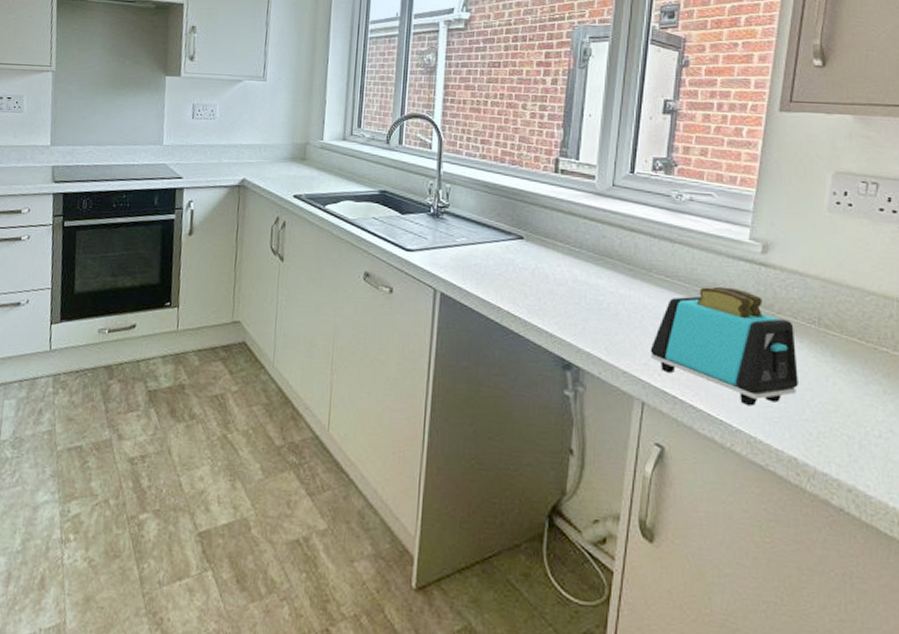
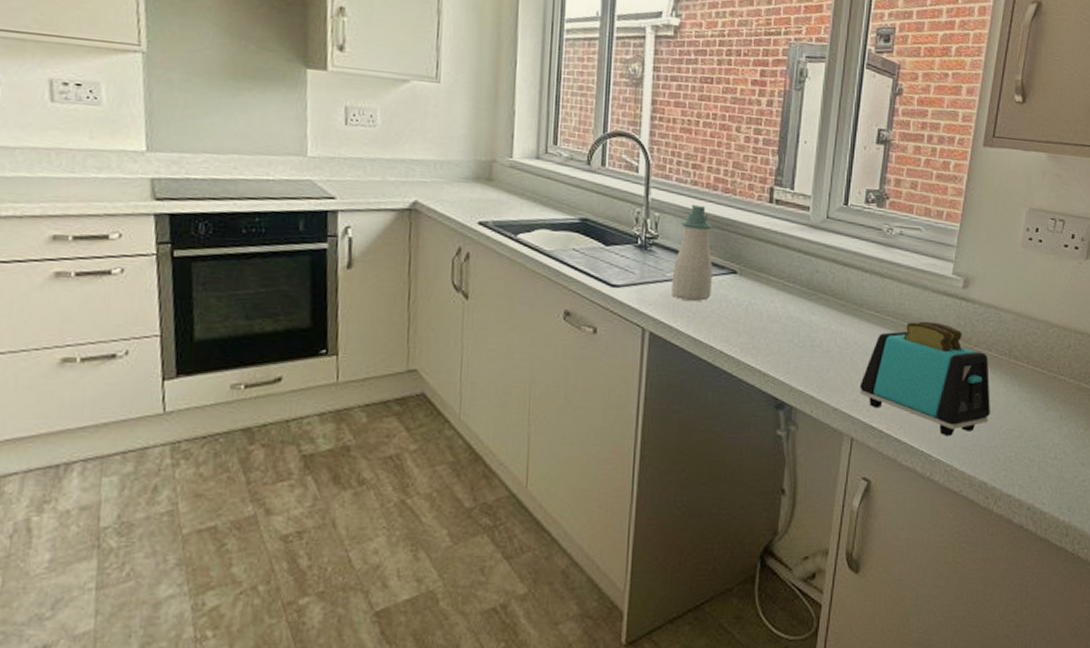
soap bottle: none [461,176,500,265] -> present [671,204,713,301]

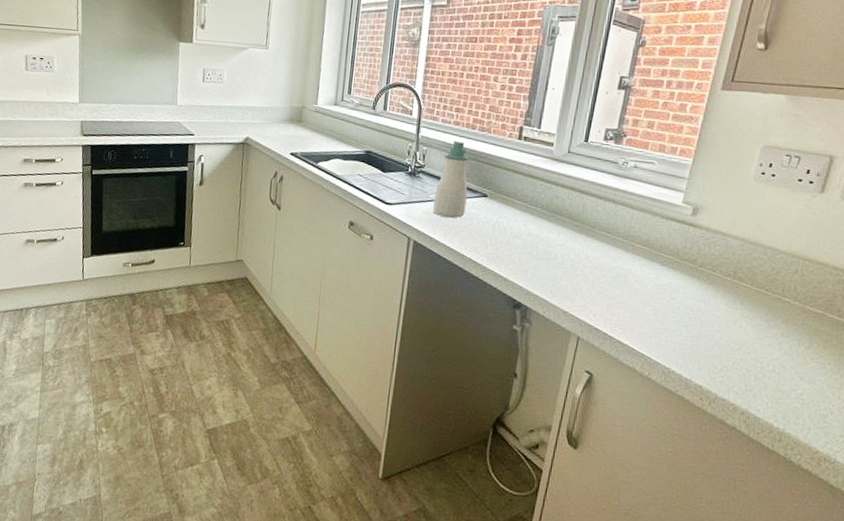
toaster: present [859,321,990,437] -> none [587,242,712,344]

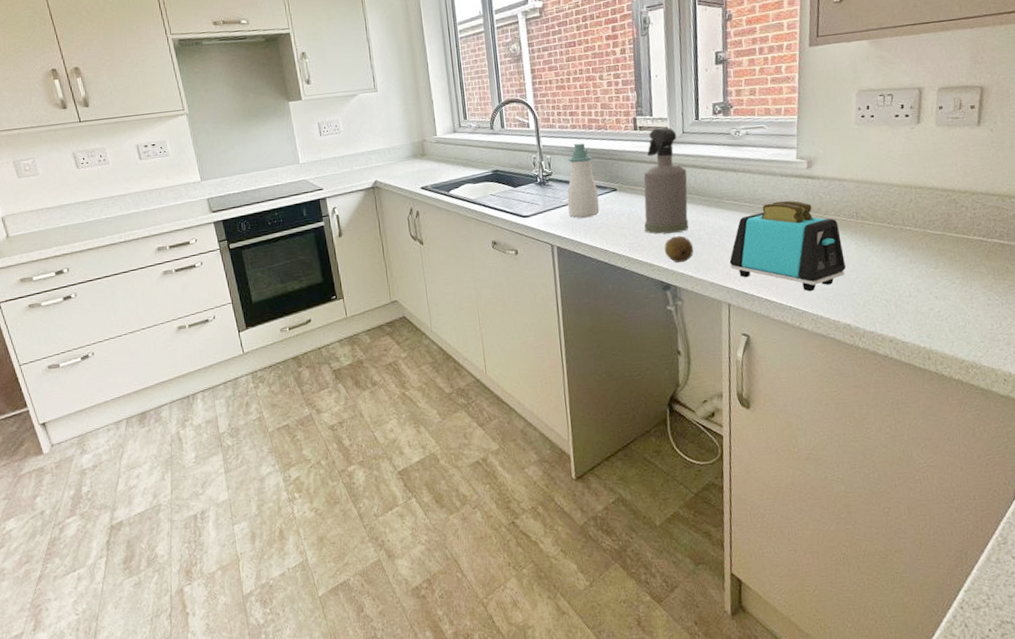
spray bottle: none [507,142,564,253] -> present [643,127,689,235]
fruit: none [522,255,554,284] -> present [664,236,694,263]
toaster: none [587,242,712,344] -> present [729,200,846,292]

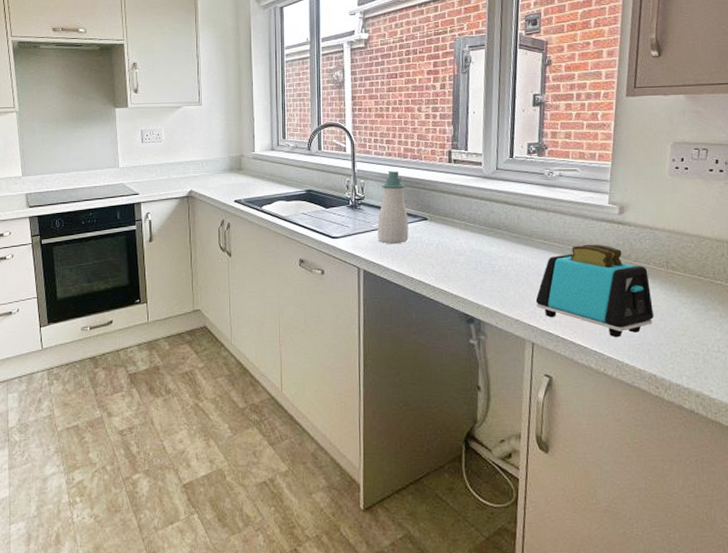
spray bottle: present [643,127,689,235] -> none [452,162,498,267]
fruit: present [664,236,694,263] -> none [470,270,501,296]

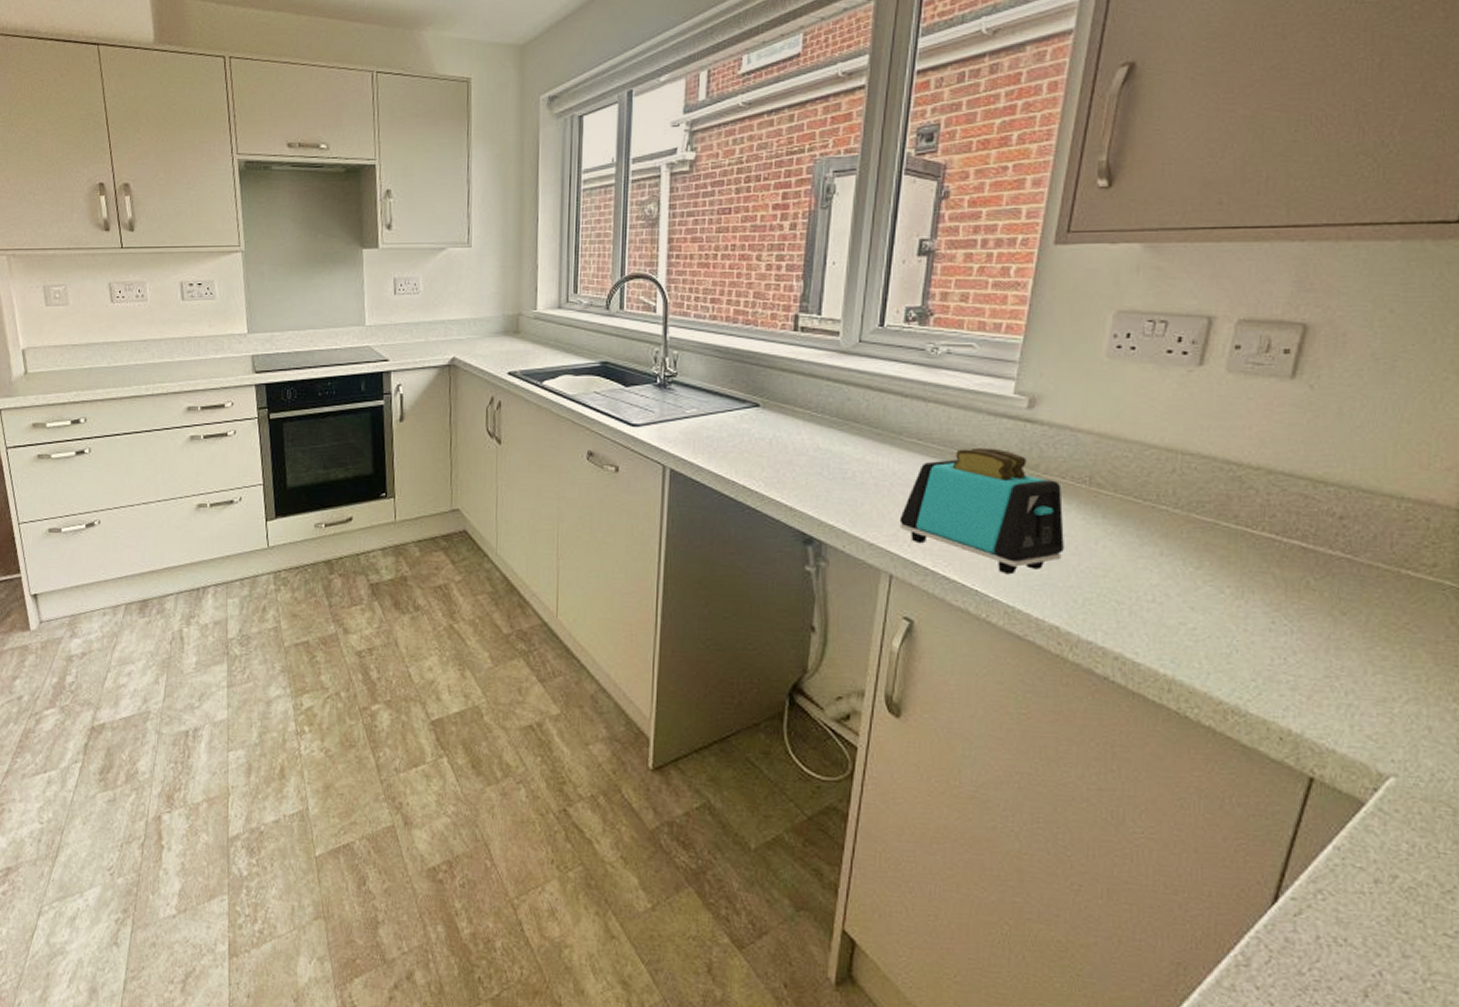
soap bottle: present [377,170,409,244] -> none [692,339,734,436]

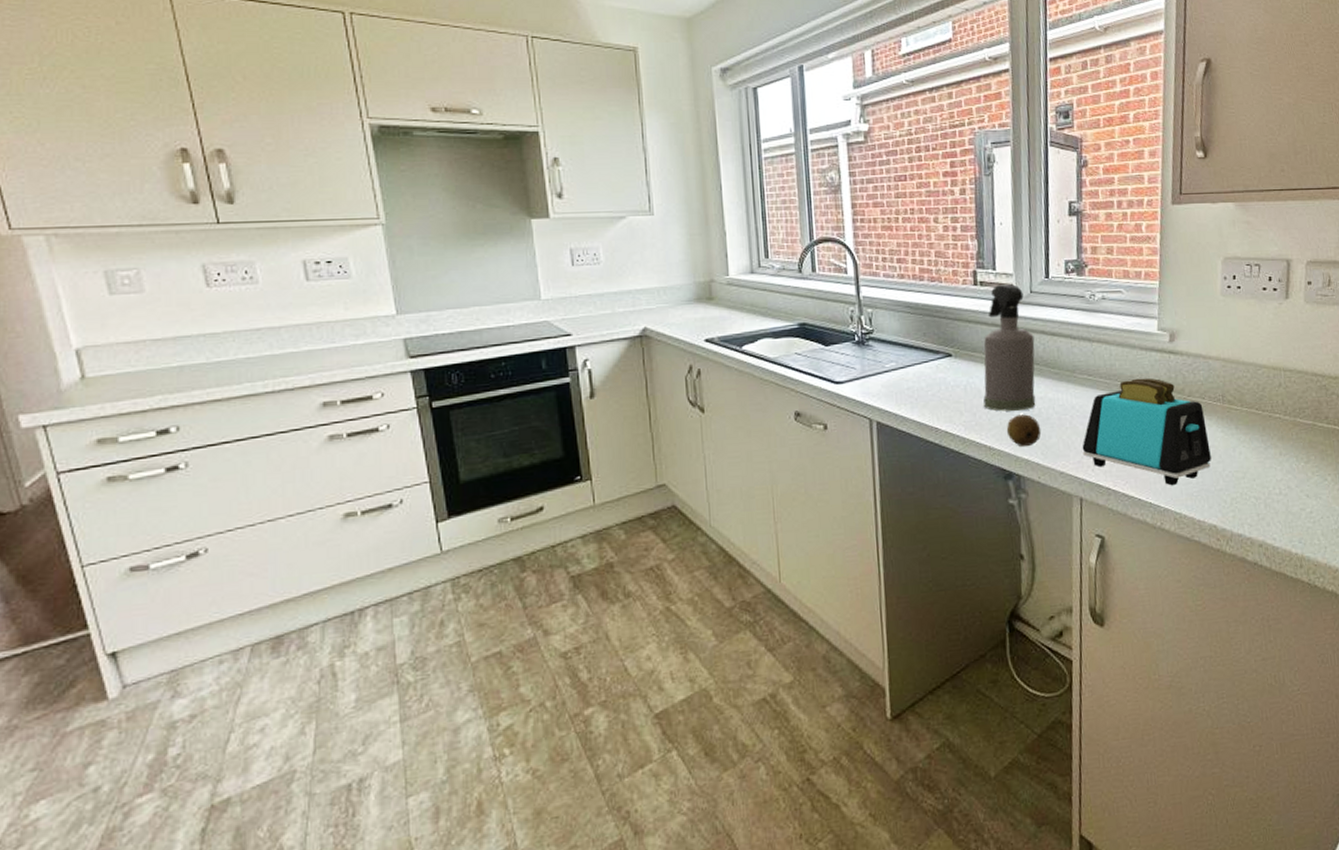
spray bottle: none [790,331,858,471] -> present [983,284,1036,412]
fruit: none [812,476,853,511] -> present [1006,414,1042,446]

